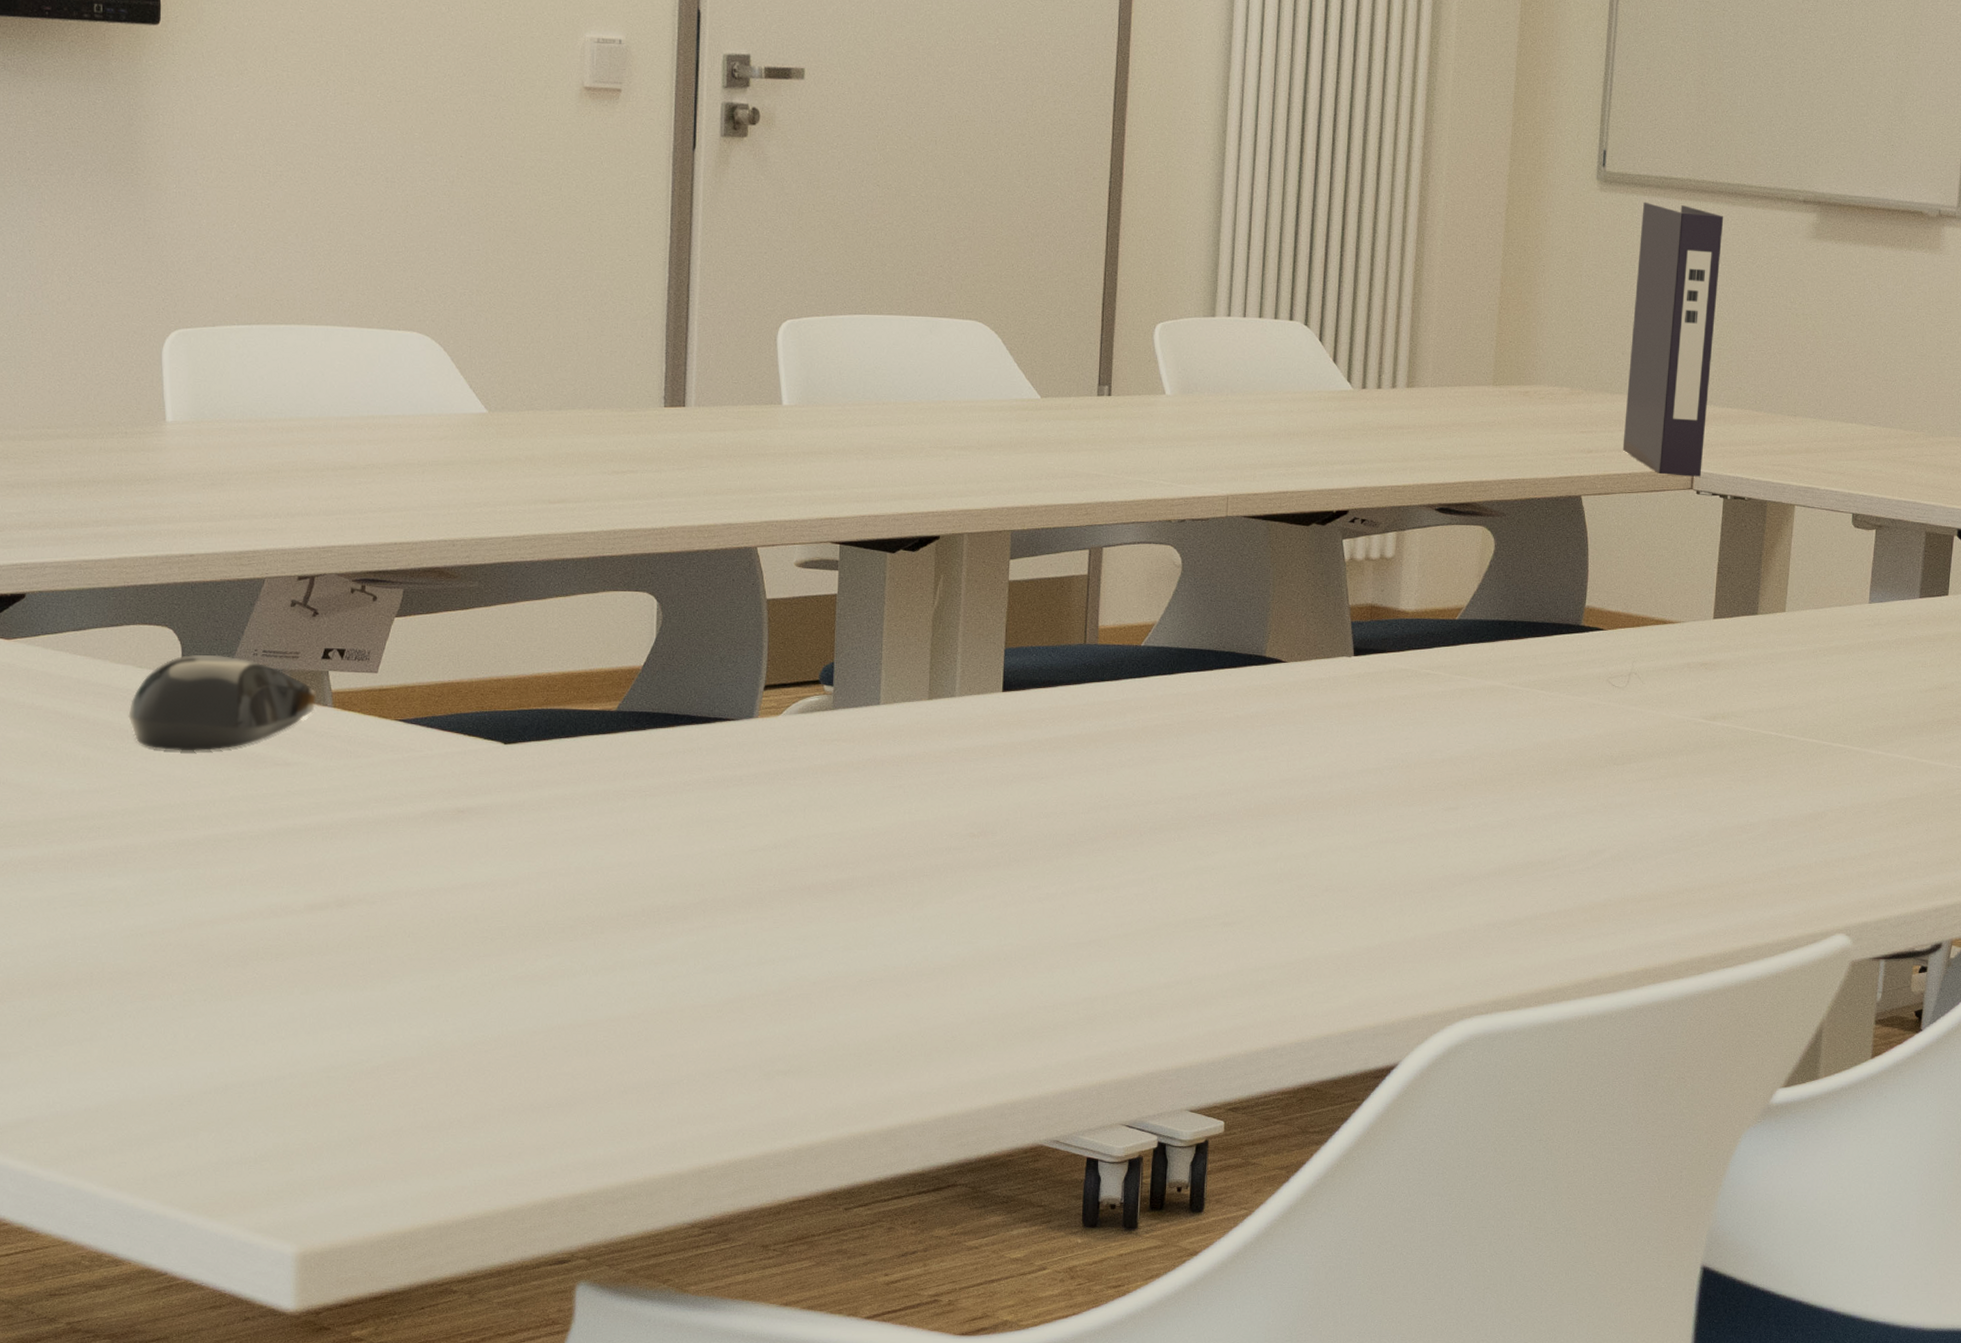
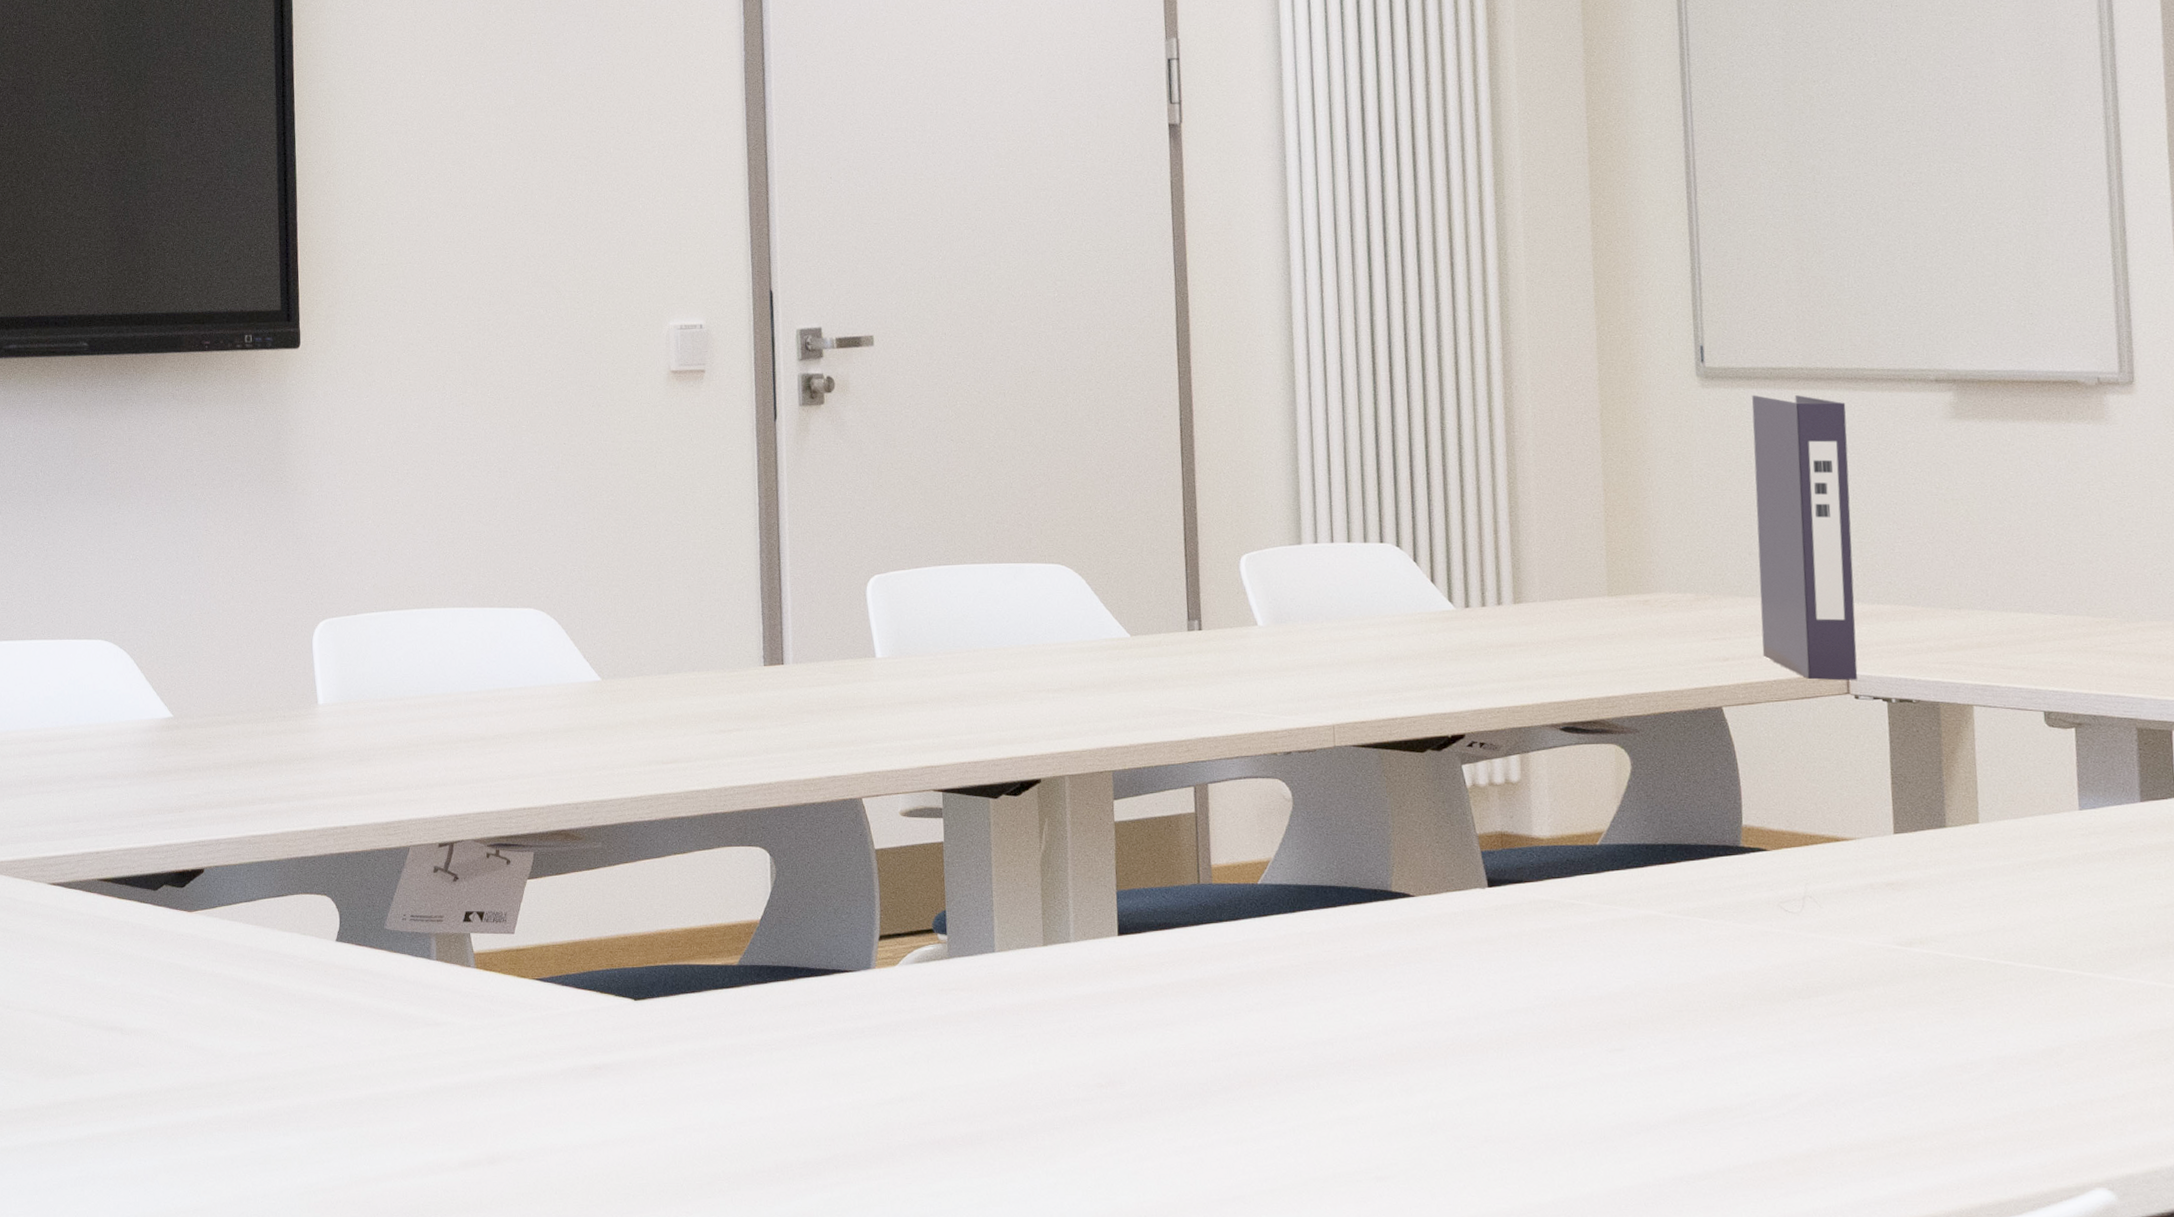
computer mouse: present [128,654,316,752] -> none [295,920,460,1014]

